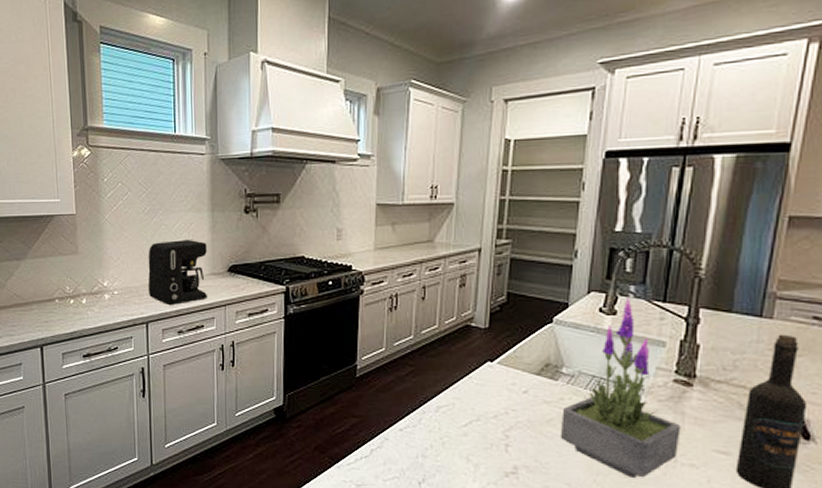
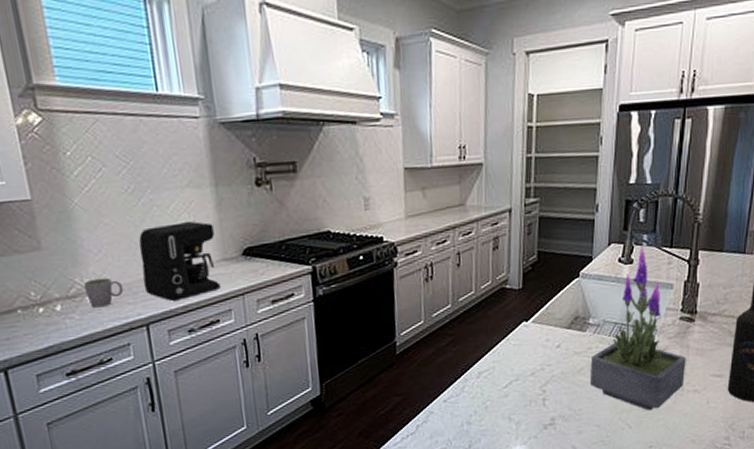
mug: none [103,280,133,304] -> present [82,277,124,308]

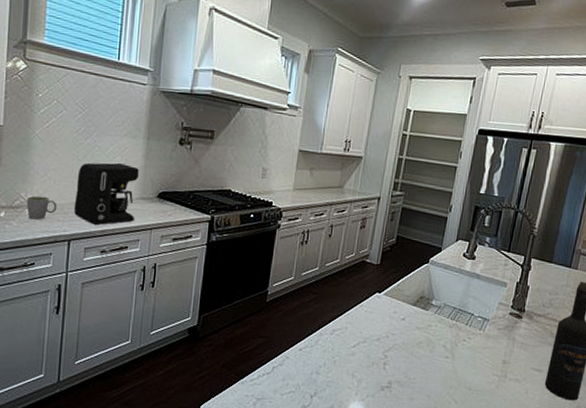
potted plant: present [589,247,686,410] -> none [425,247,512,390]

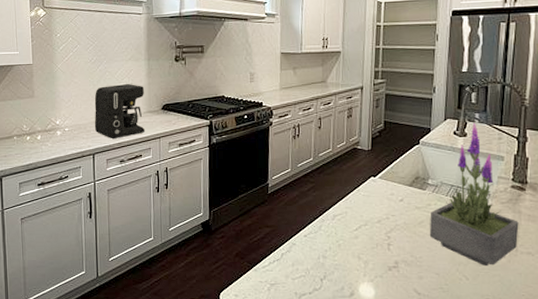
mug: present [26,195,57,220] -> none [56,119,81,139]
potted plant: none [425,247,512,390] -> present [429,123,519,266]

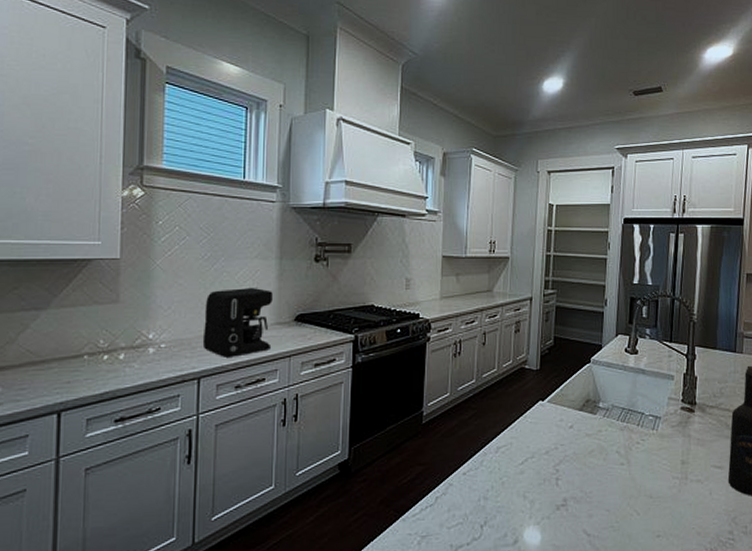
potted plant: present [429,123,519,266] -> none [599,340,689,497]

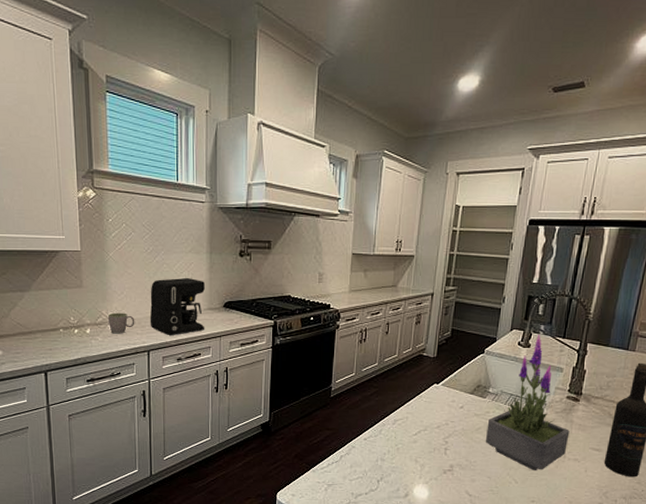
mug: none [148,332,184,359] -> present [107,312,135,334]
potted plant: none [599,340,689,497] -> present [485,335,570,470]

